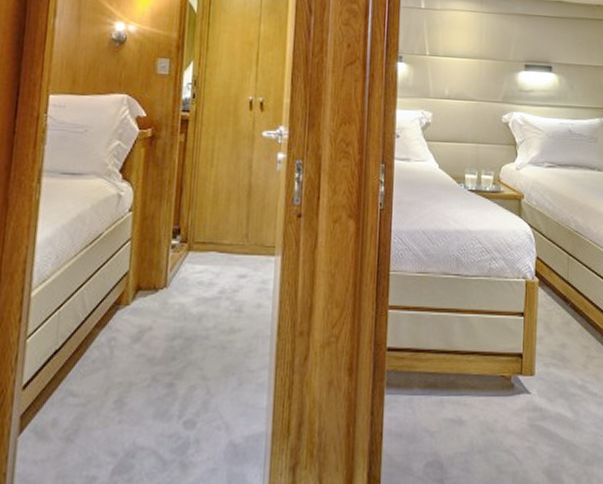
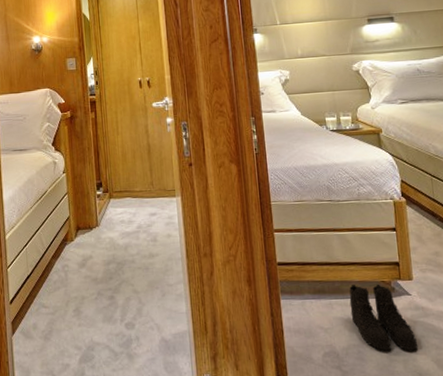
boots: none [462,377,531,461] -> present [349,284,418,351]

